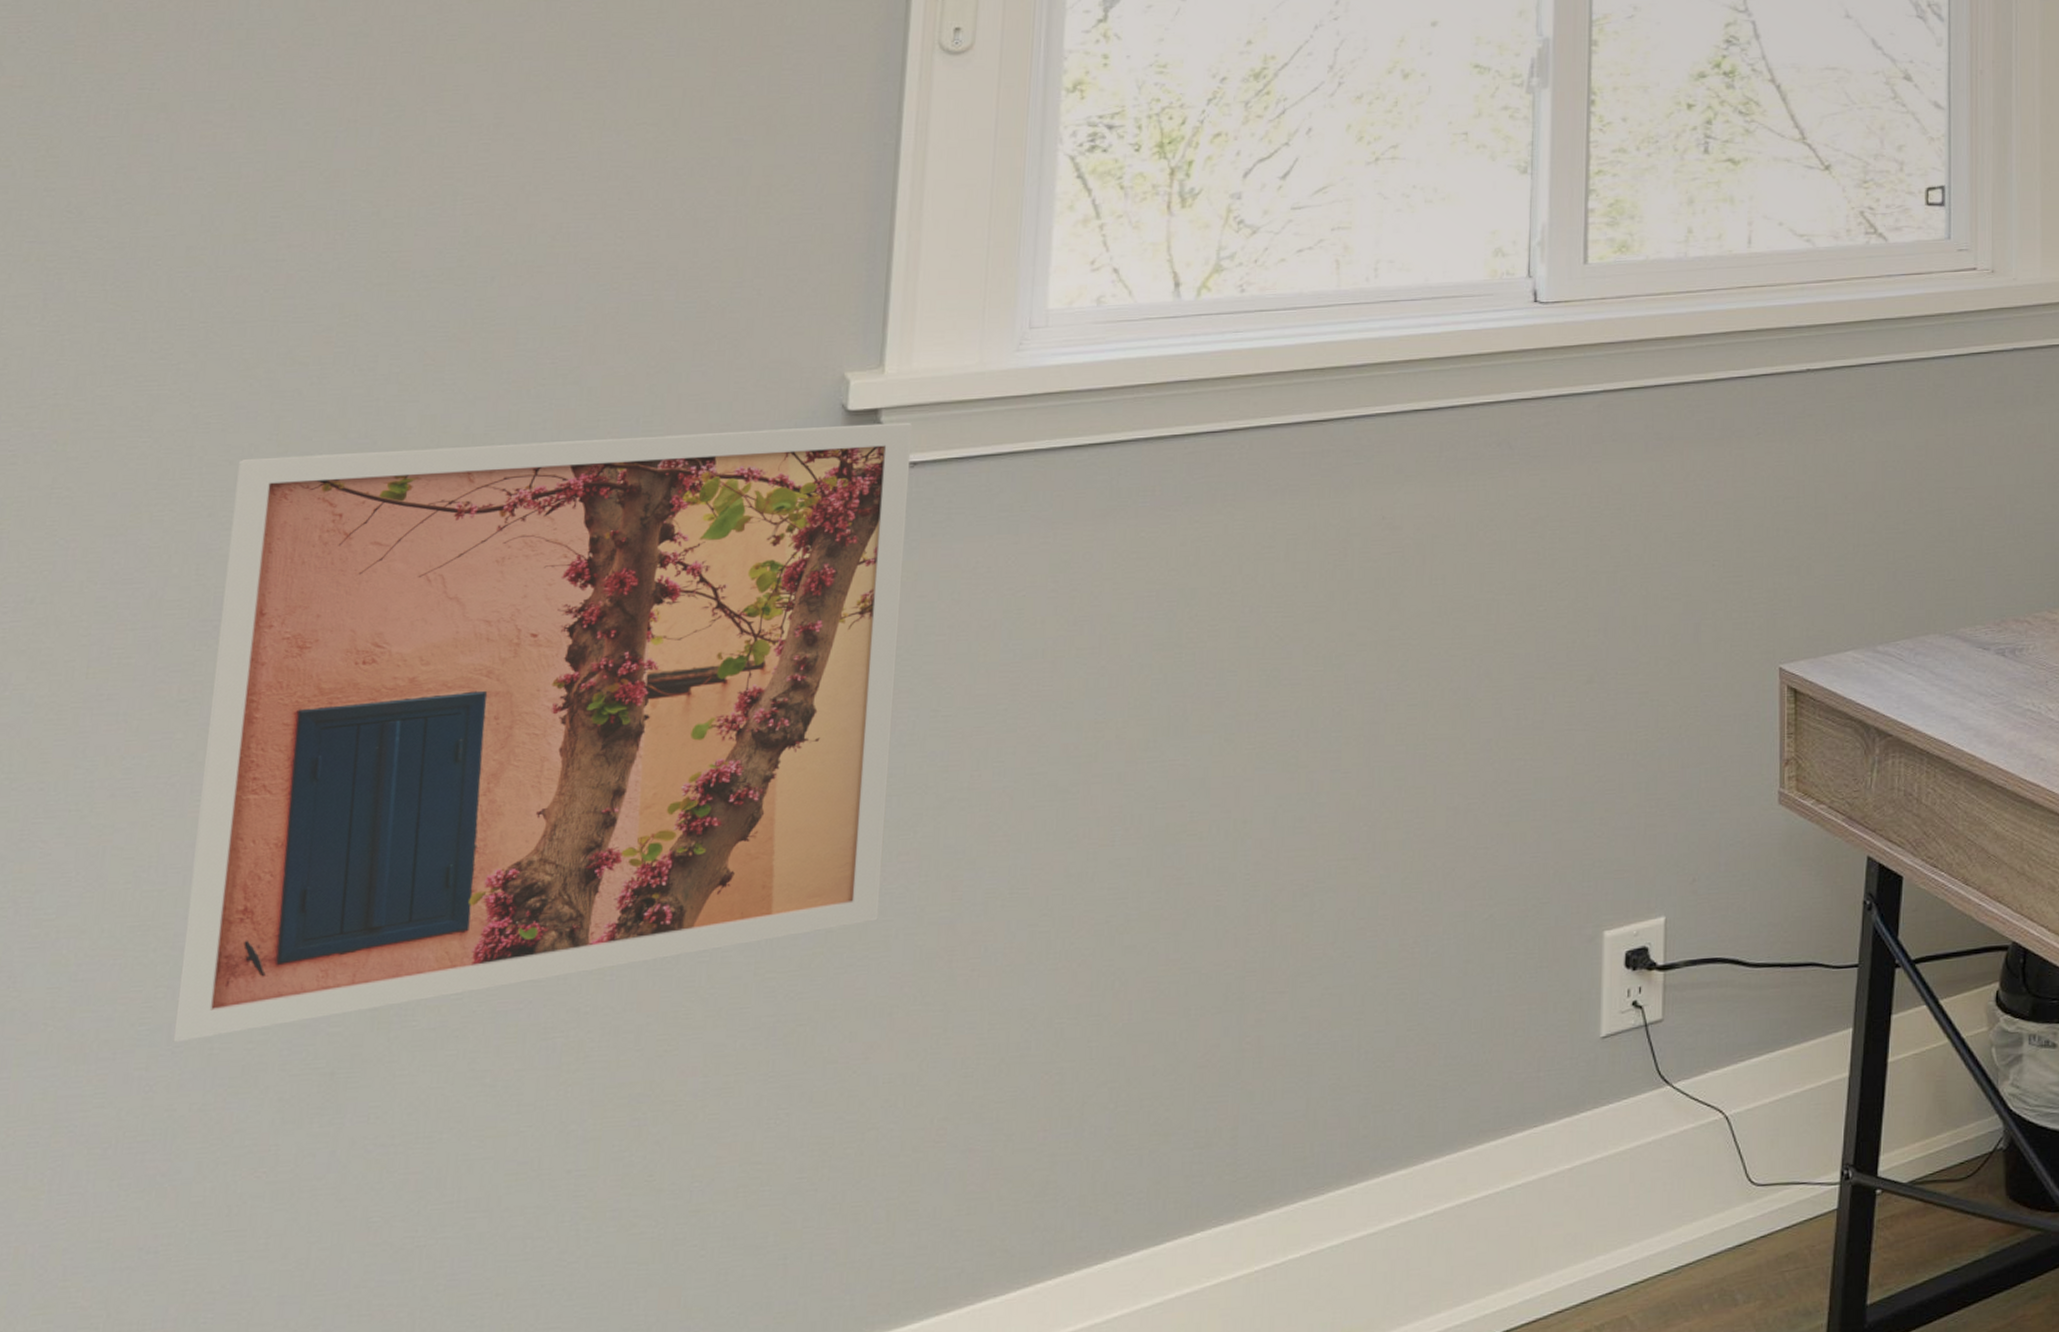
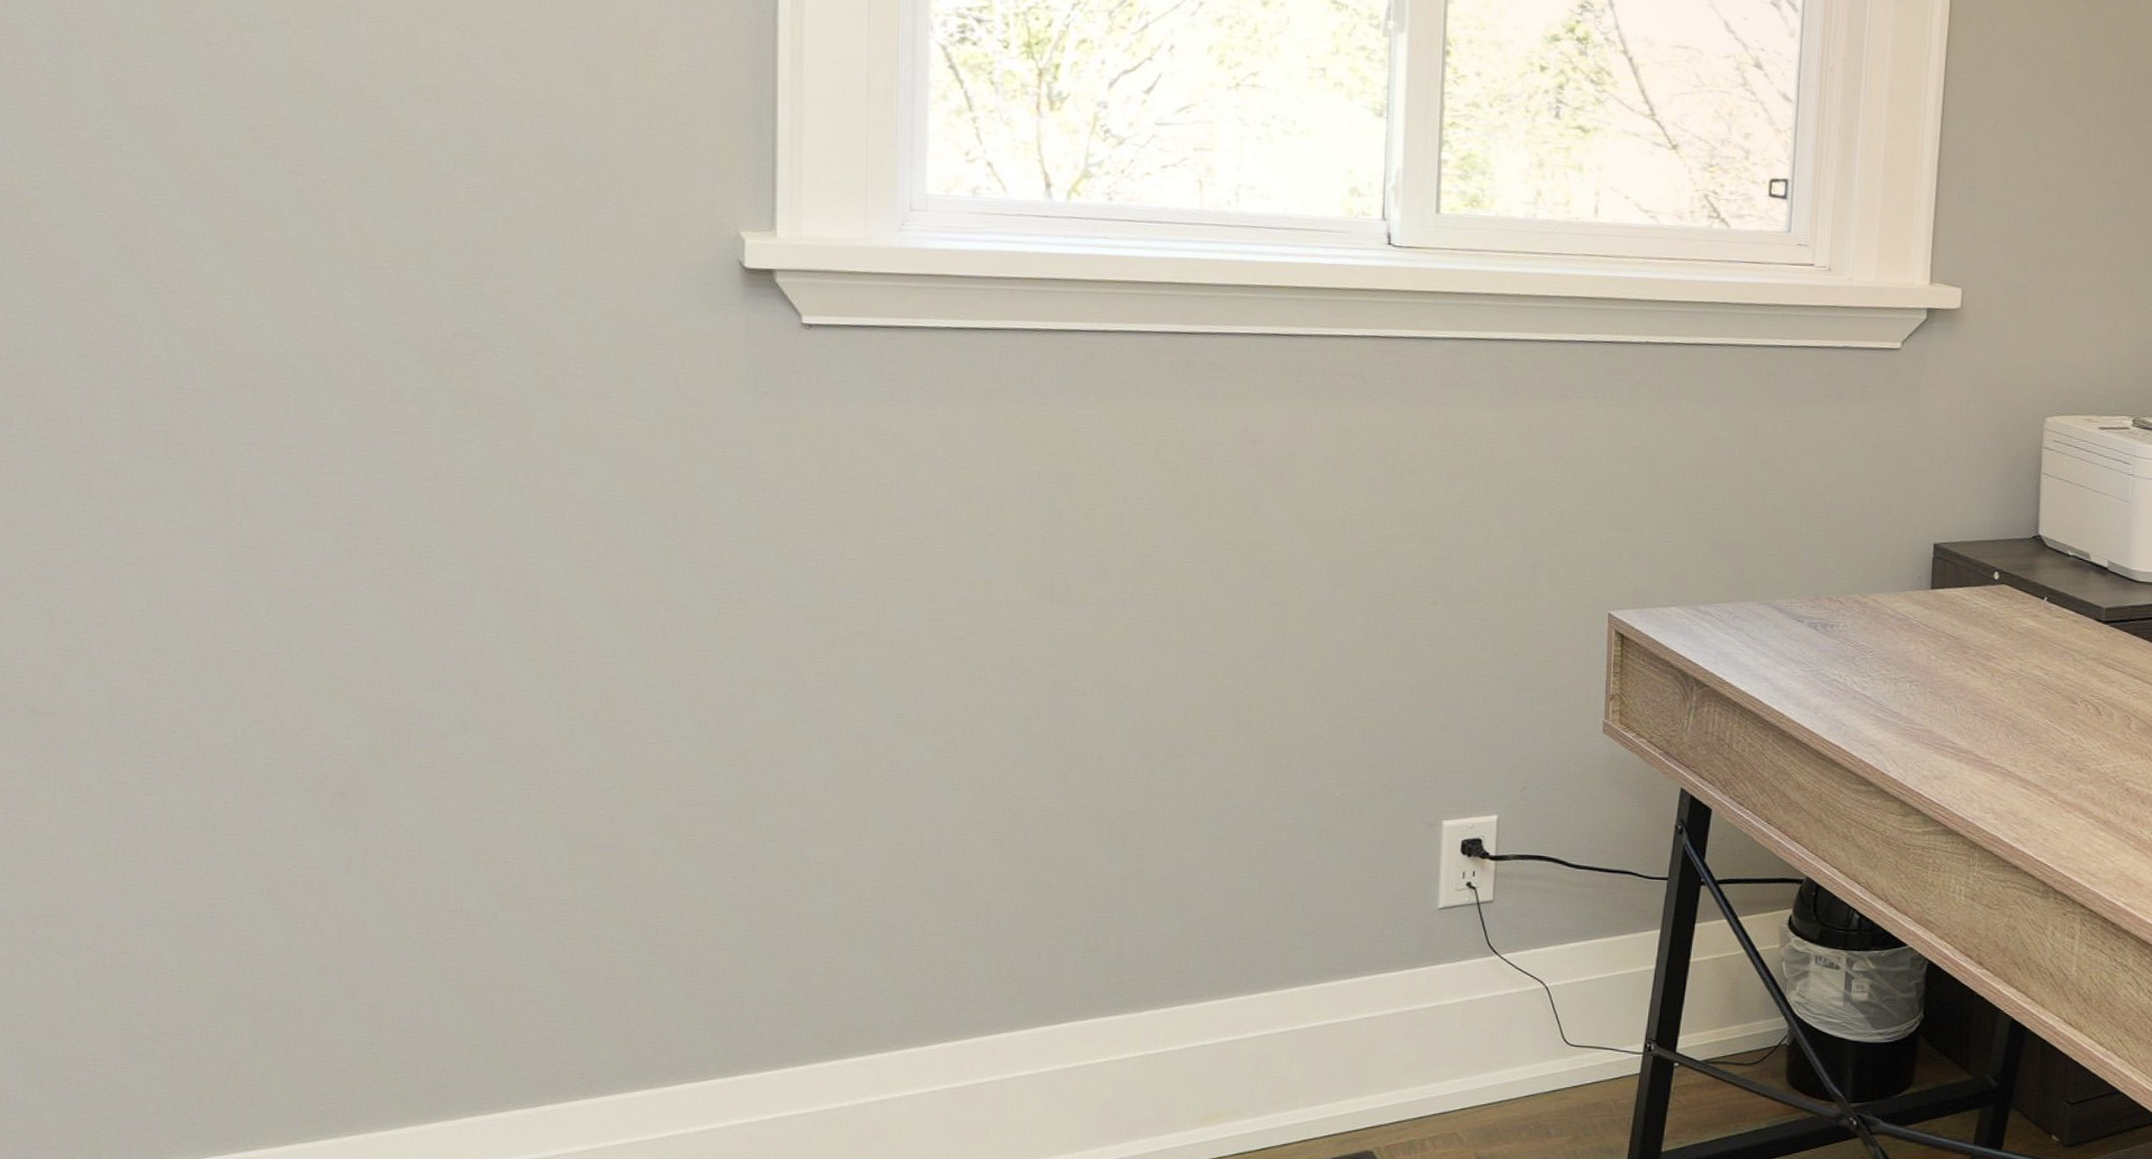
wall art: present [173,422,913,1043] -> none [190,243,806,751]

